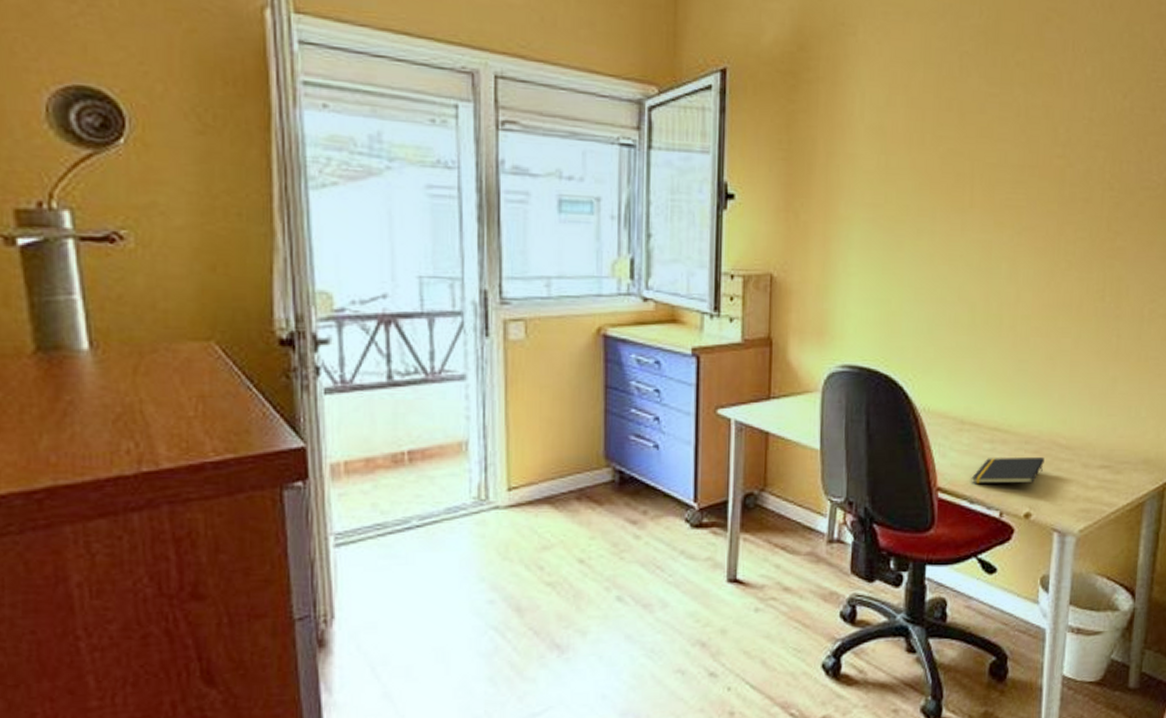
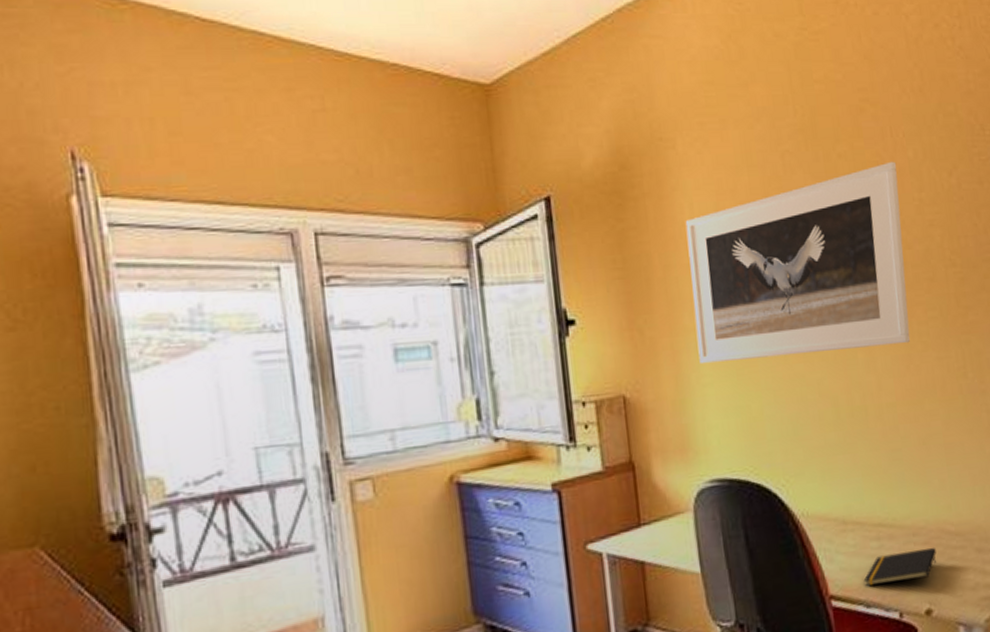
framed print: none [848,76,1073,260] -> present [685,161,911,365]

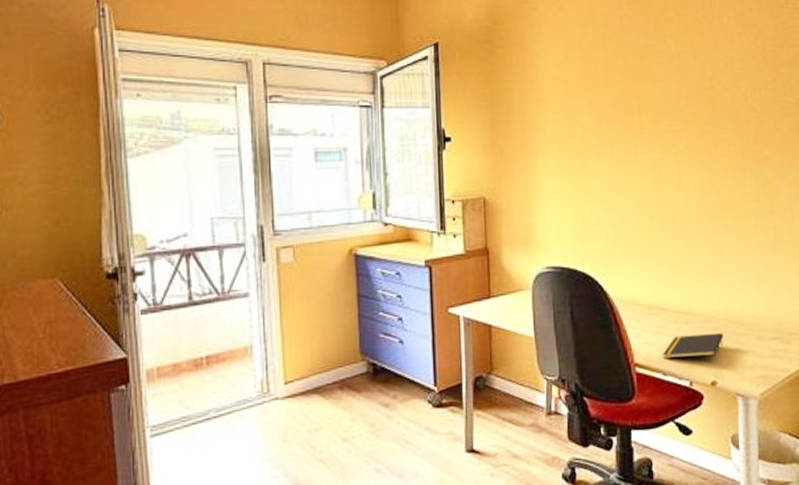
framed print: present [685,161,911,365] -> none [541,26,715,177]

